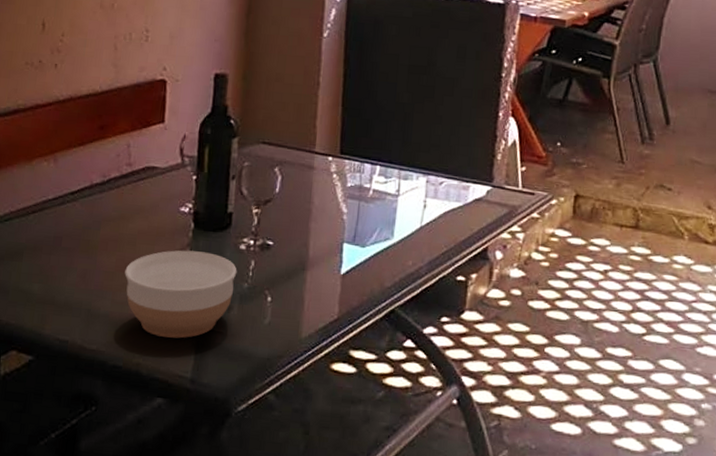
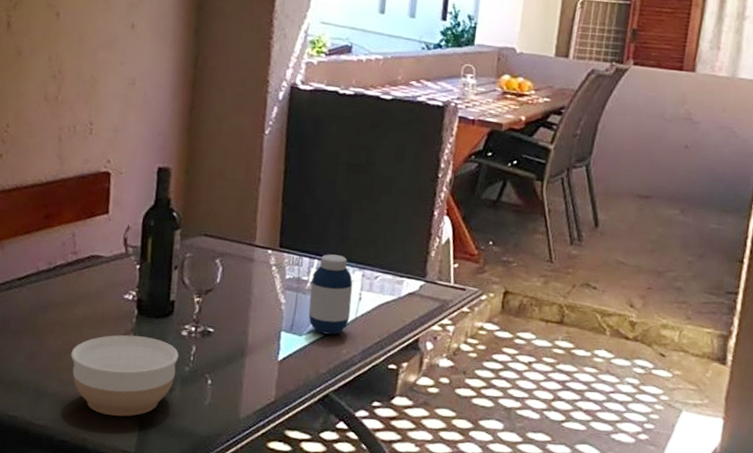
medicine bottle: none [371,160,417,246] -> present [308,254,353,335]

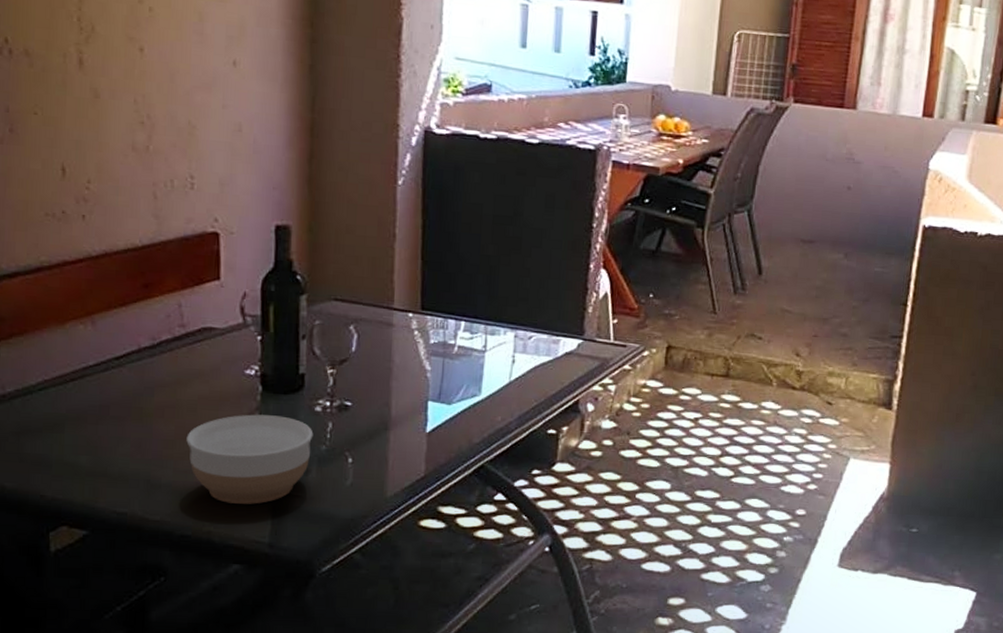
medicine bottle: present [308,254,353,335] -> none [457,315,505,402]

